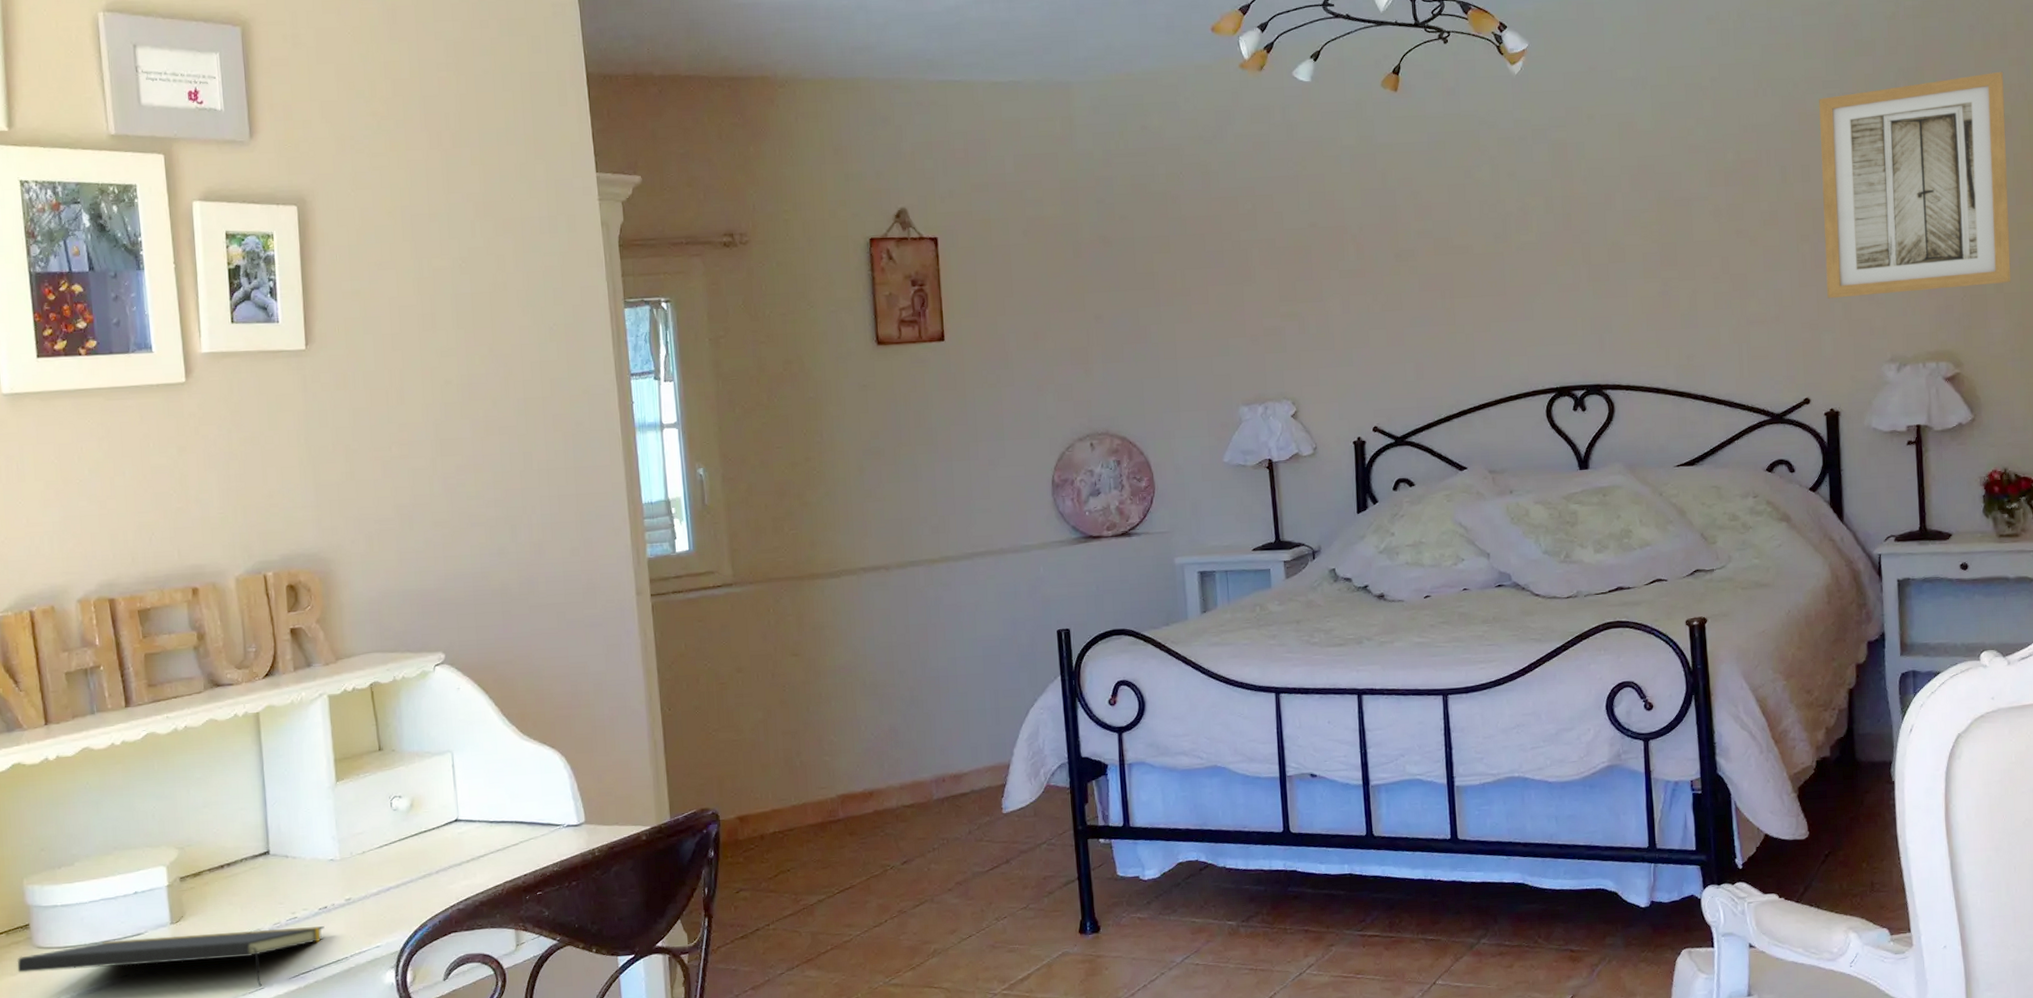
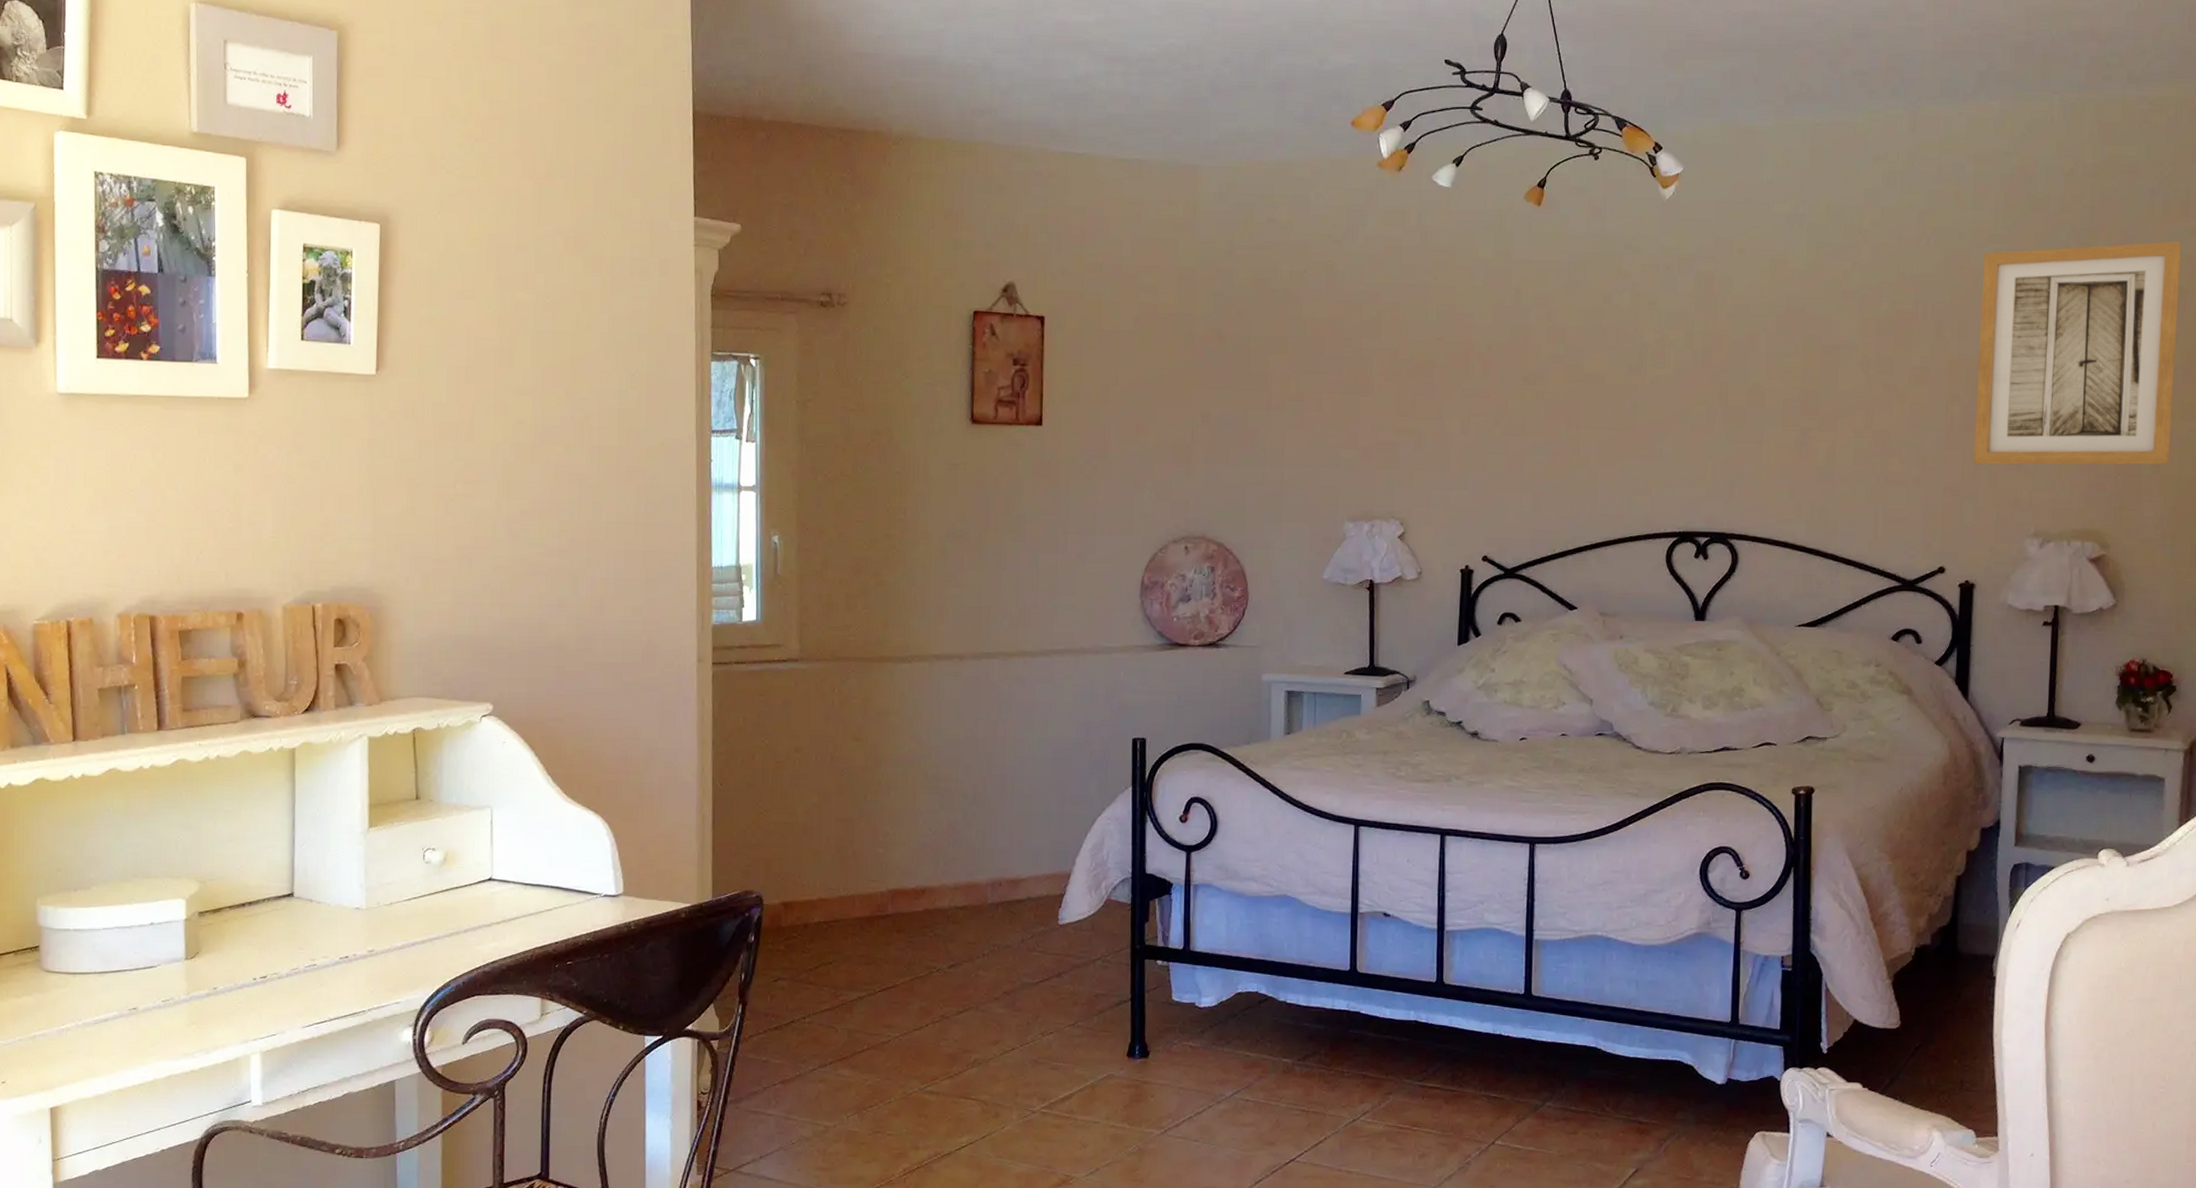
notepad: present [17,926,325,987] -> none [23,971,344,1033]

